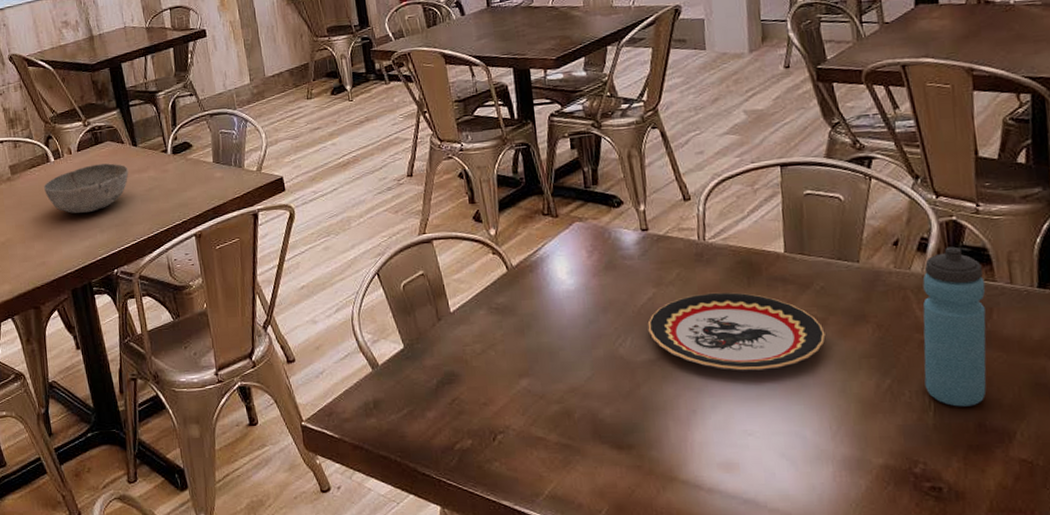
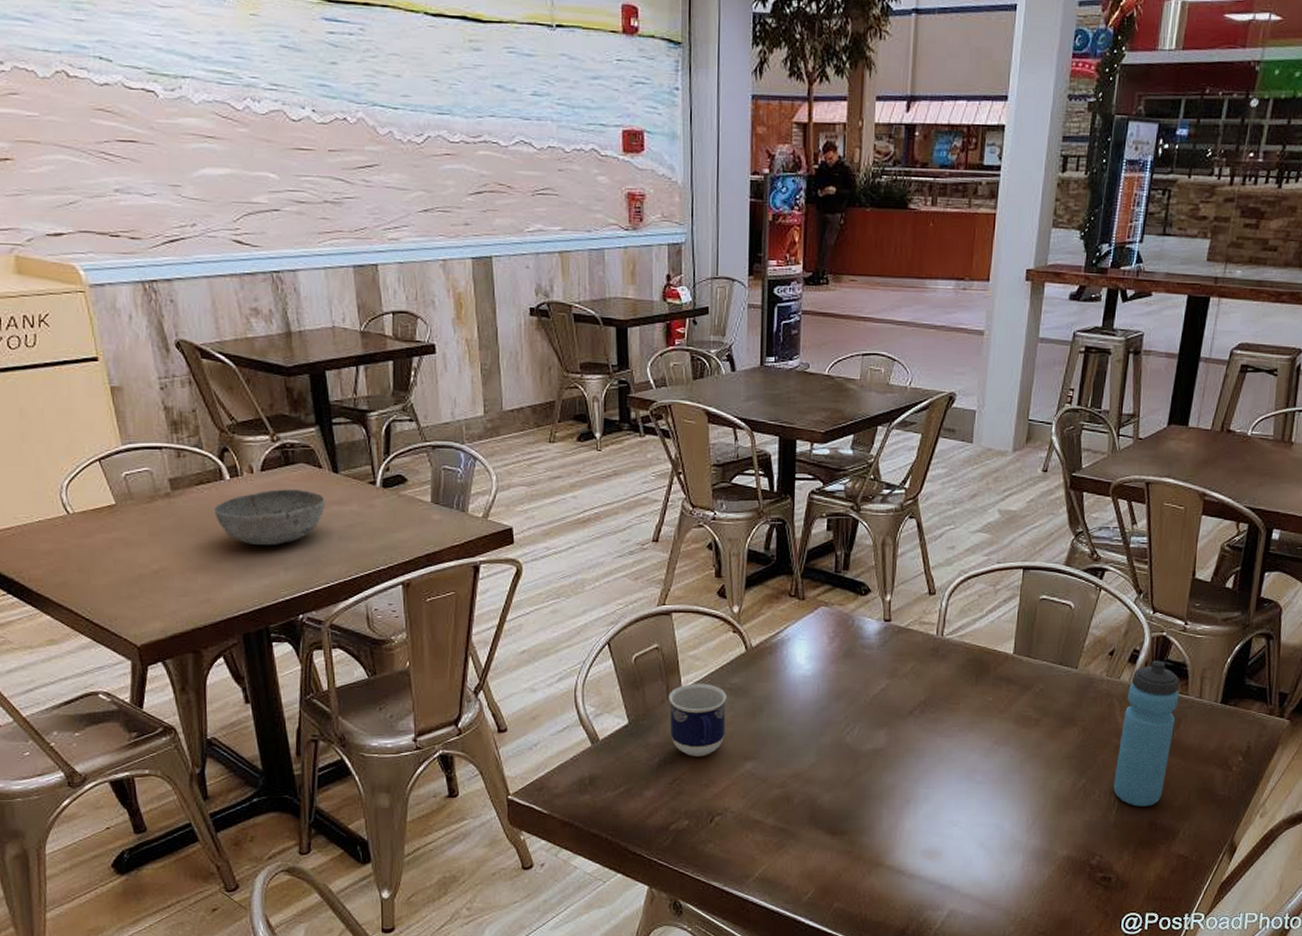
cup: none [438,305,497,376] -> present [668,683,727,757]
plate: present [647,292,826,371] -> none [876,687,1037,765]

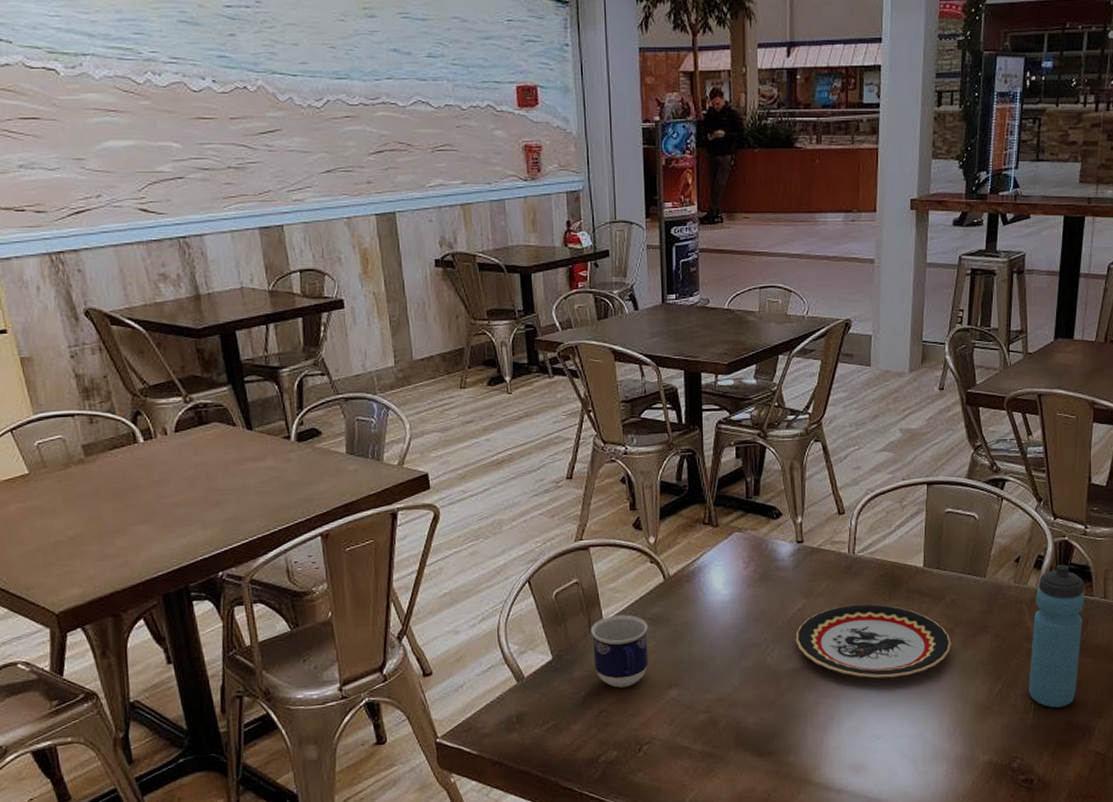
bowl: present [214,489,326,546] -> none [129,448,241,506]
plate: none [876,687,1037,765] -> present [795,603,951,679]

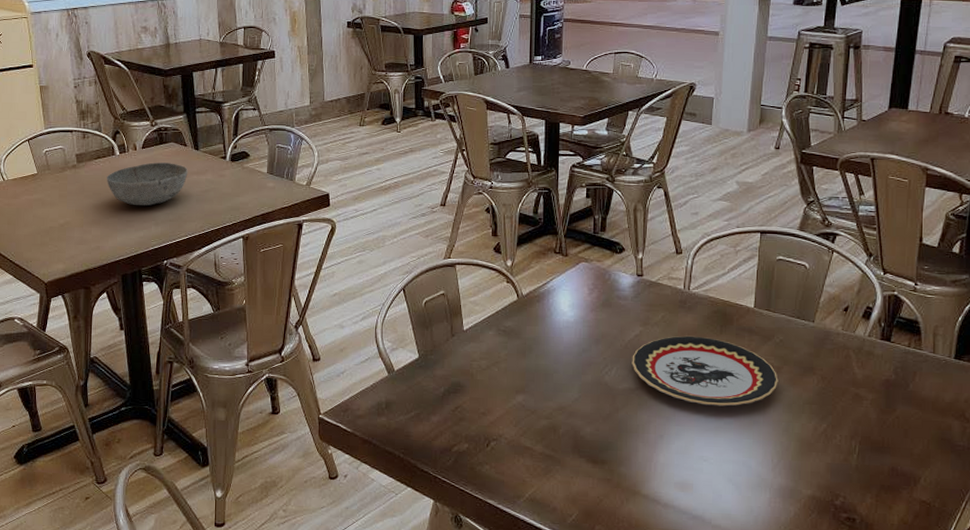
bowl: none [129,448,241,506] -> present [107,162,188,206]
cup: present [591,615,649,688] -> none [452,325,502,389]
water bottle: present [1029,564,1085,708] -> none [853,317,913,453]

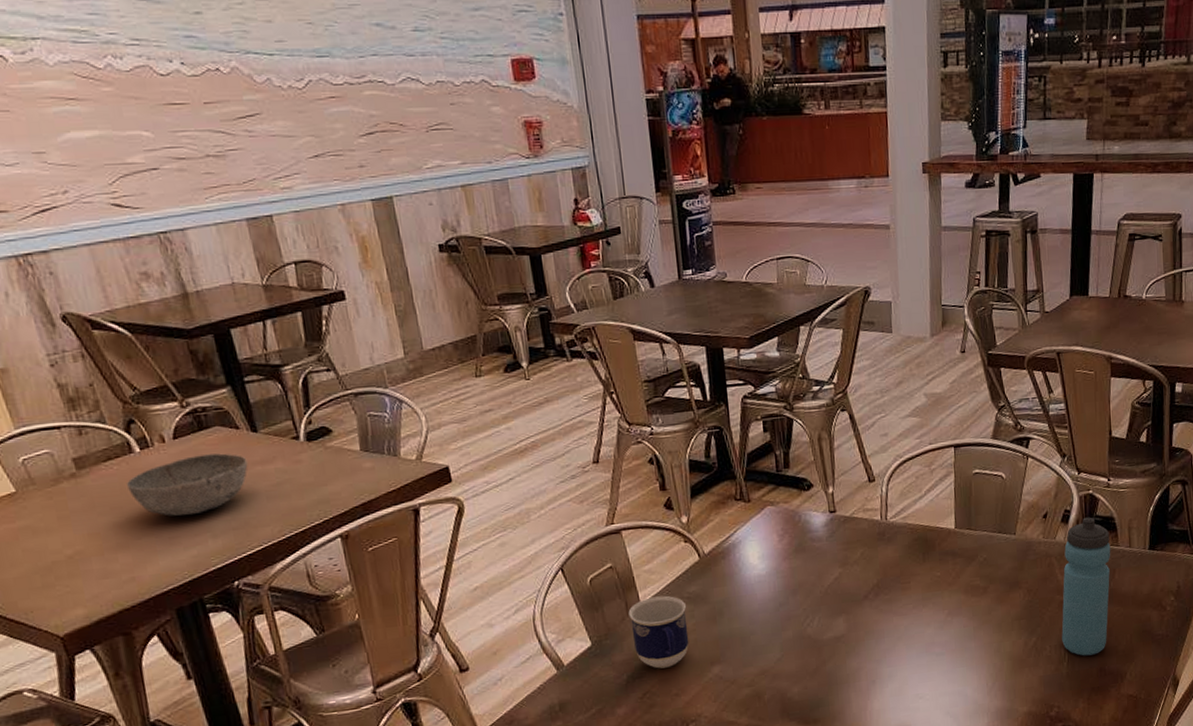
cup: none [452,325,502,389] -> present [628,595,689,669]
plate: present [632,335,778,406] -> none [834,567,986,641]
water bottle: none [853,317,913,453] -> present [1061,517,1111,656]

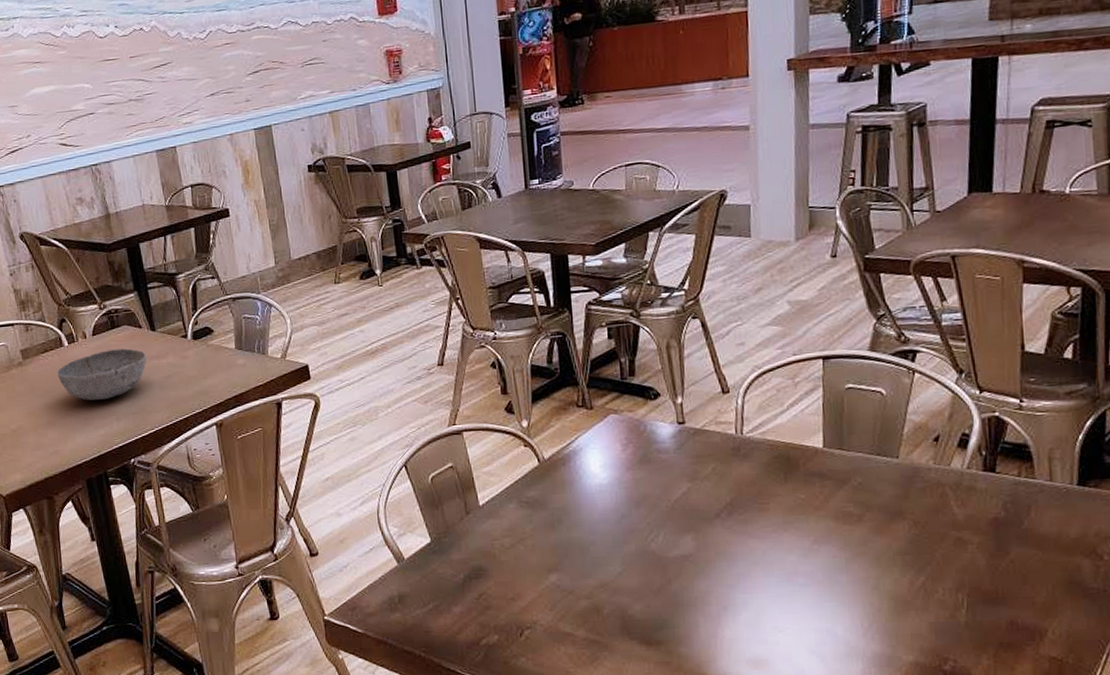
cup: present [628,595,689,669] -> none [467,498,527,571]
water bottle: present [1061,517,1111,656] -> none [958,443,1025,605]

